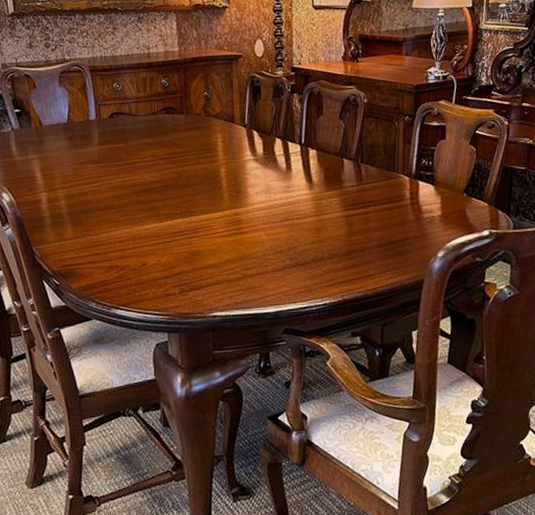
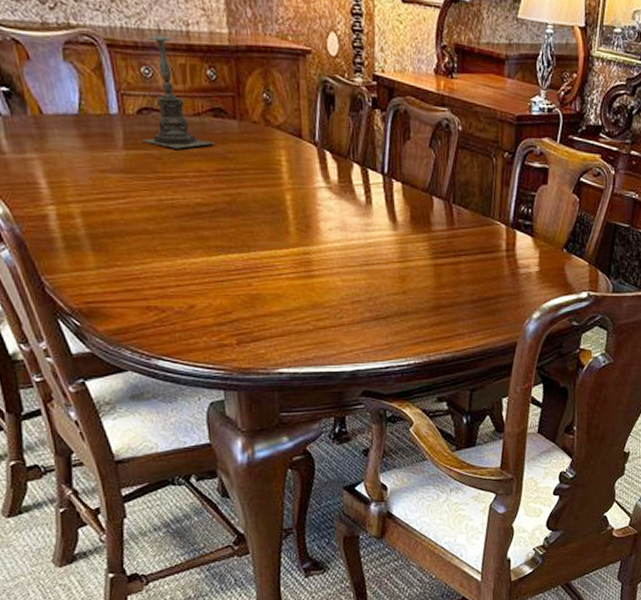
candle holder: none [111,48,167,141] -> present [141,20,215,149]

